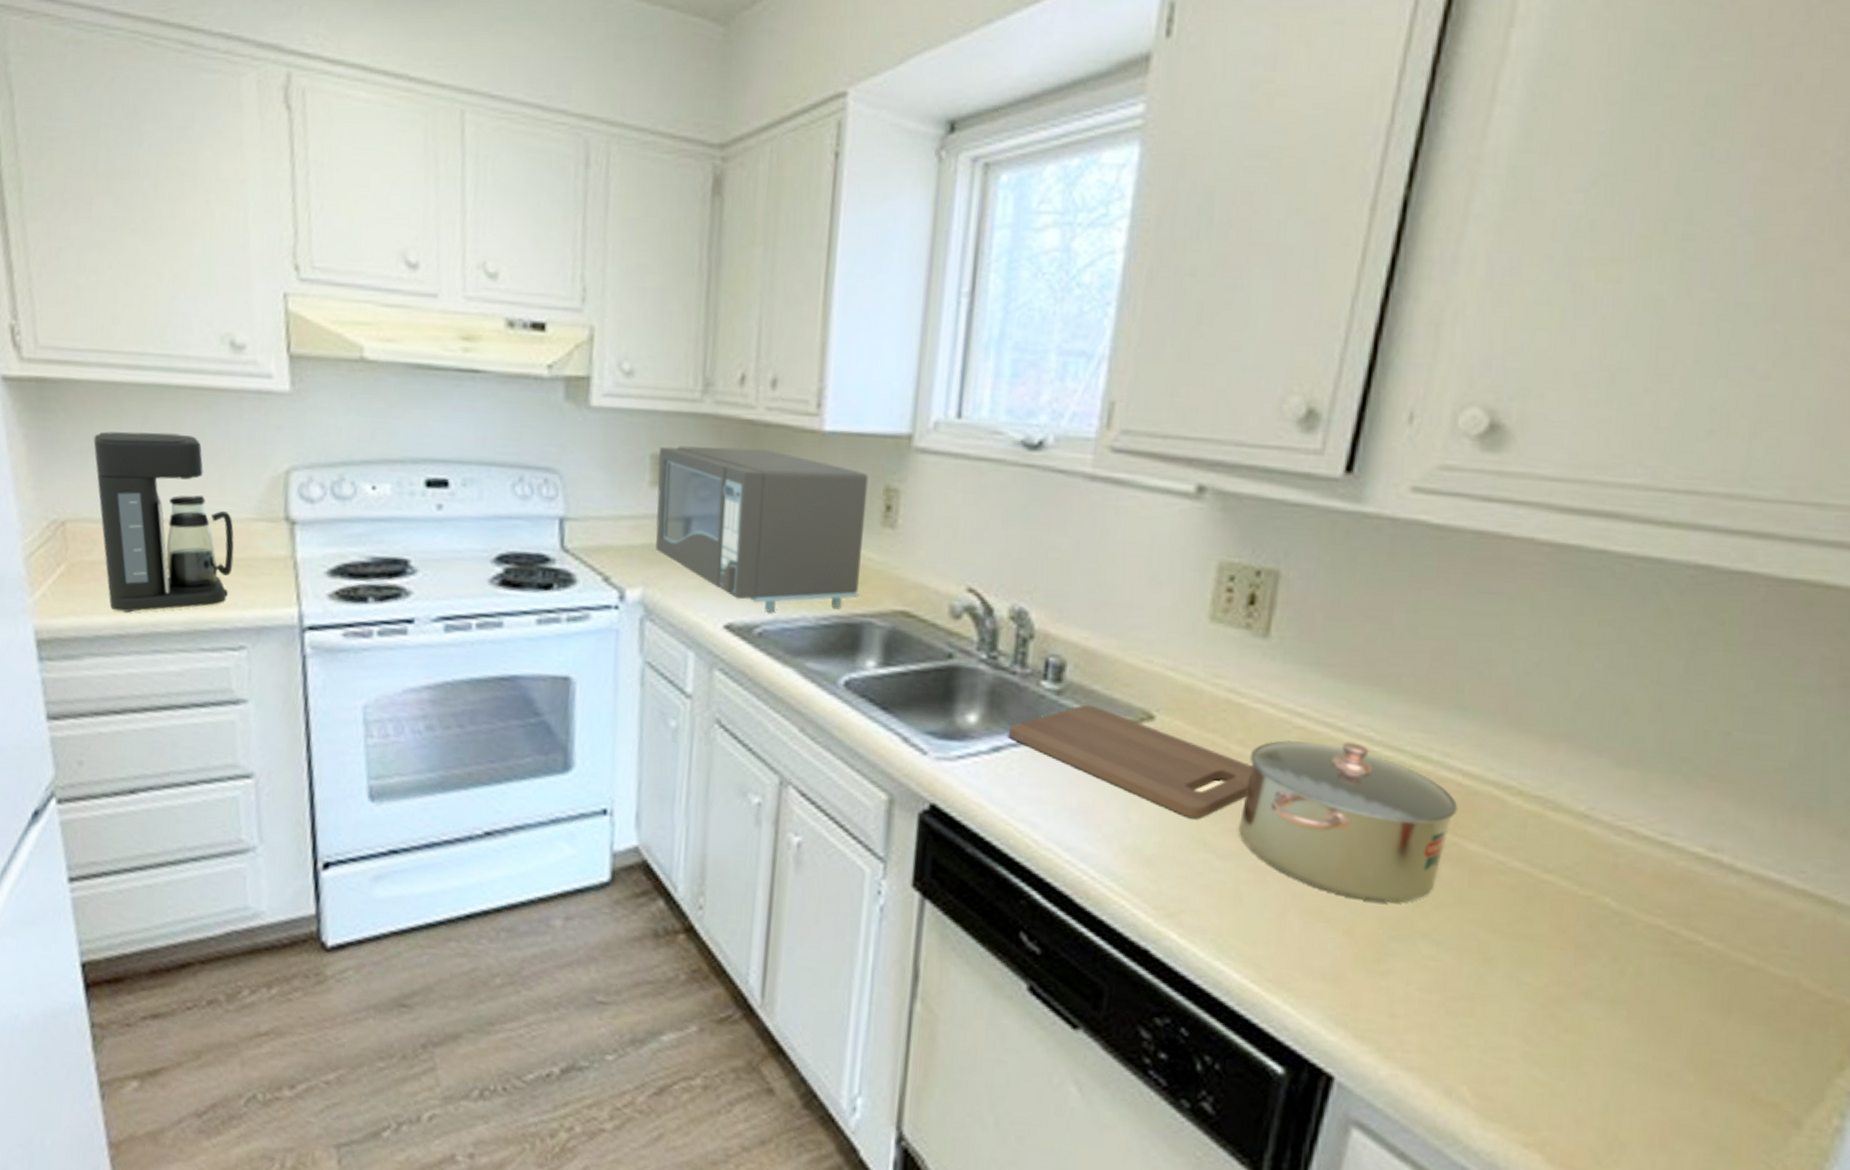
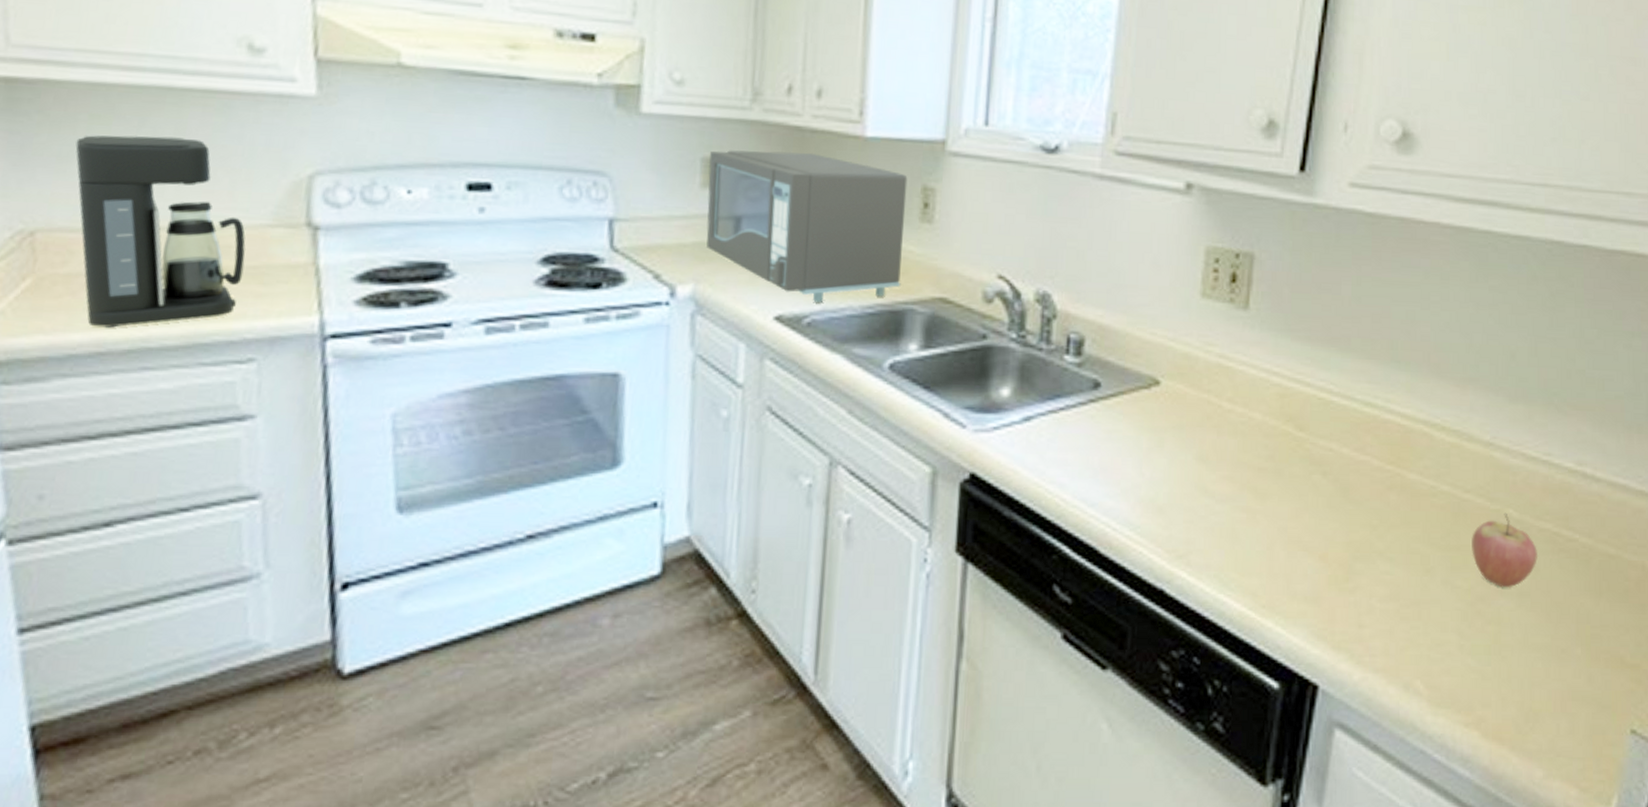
cutting board: present [1009,704,1252,818] -> none [1038,374,1241,468]
cooking pot: present [1239,740,1458,902] -> none [1233,394,1399,529]
fruit: none [1548,901,1642,993] -> present [1472,512,1537,588]

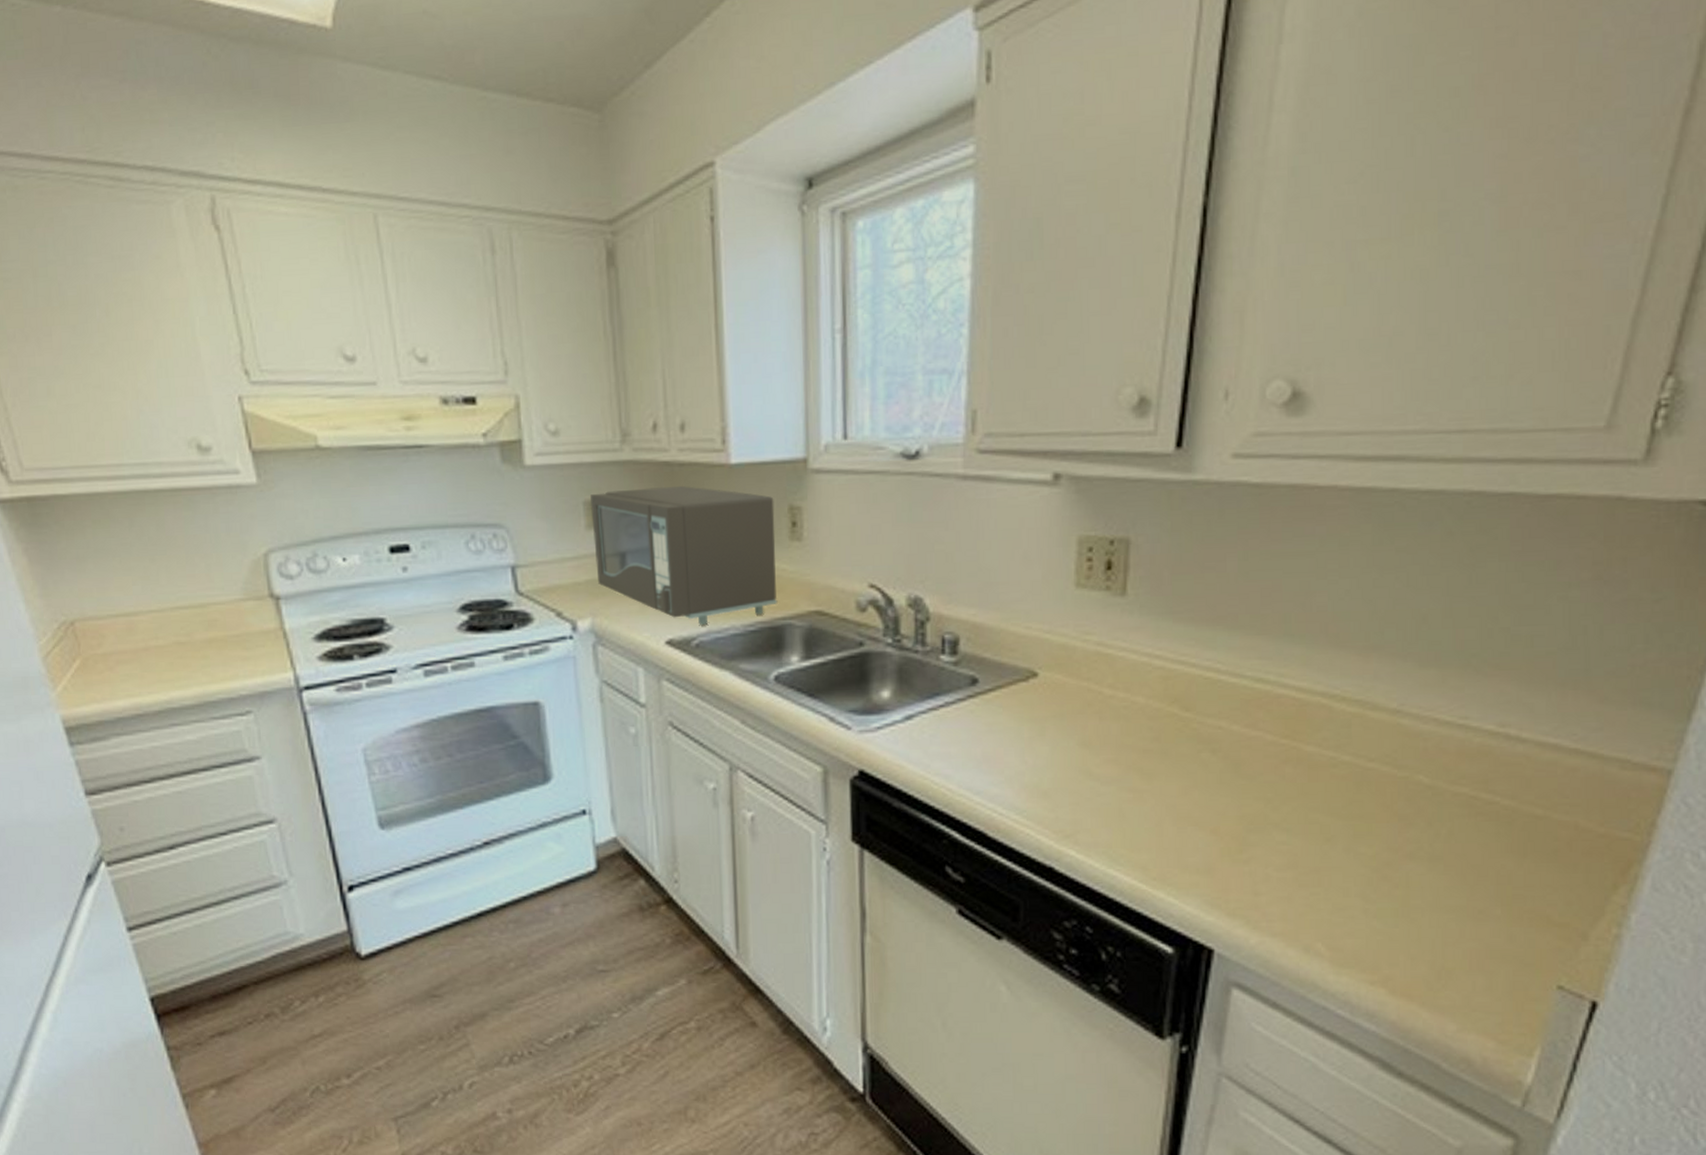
coffee maker: present [75,135,246,328] -> none [87,532,230,695]
fruit: present [1472,512,1537,588] -> none [1377,779,1452,853]

